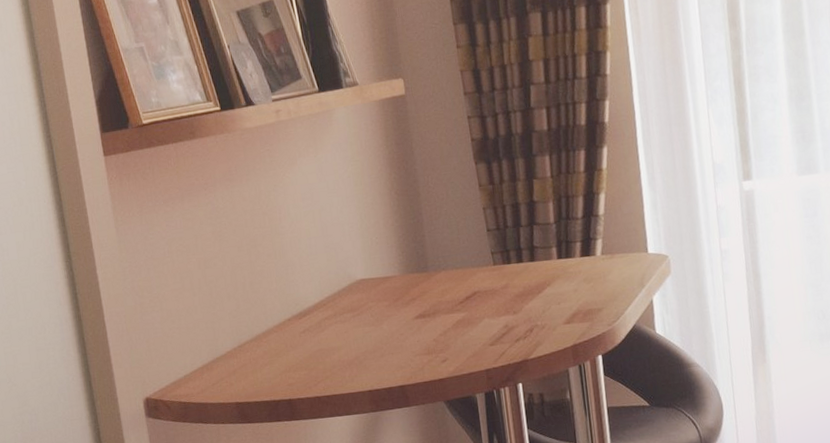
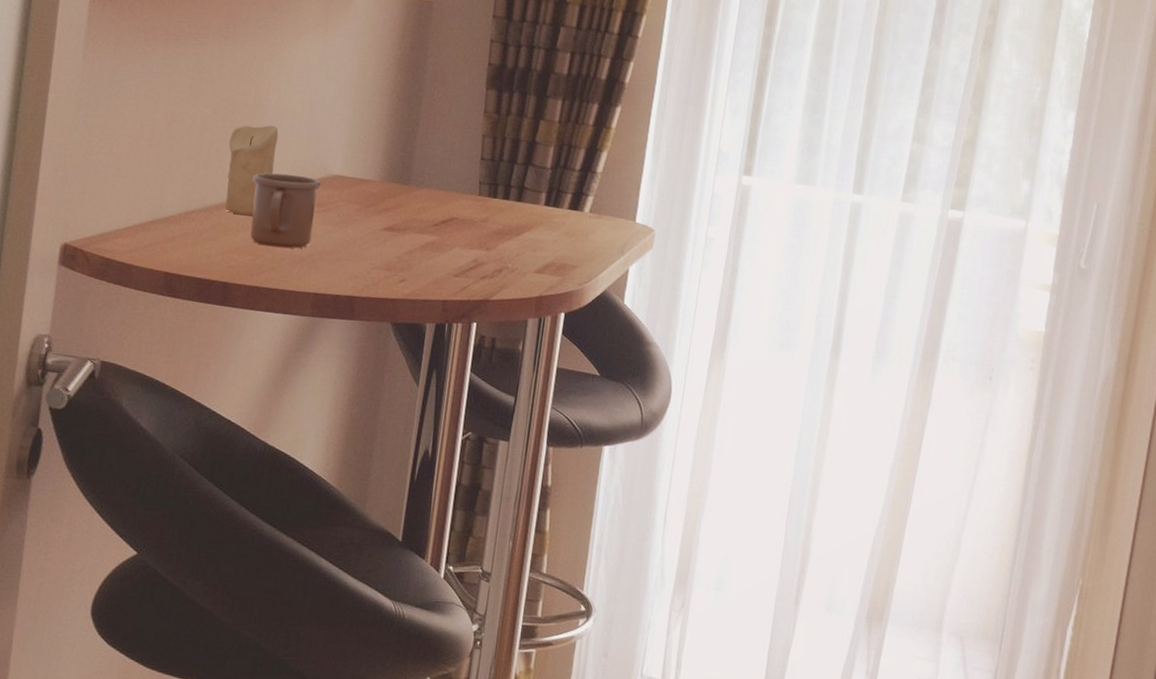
candle: none [258,248,304,337] -> present [224,125,279,215]
mug: none [288,287,354,359] -> present [250,172,321,249]

